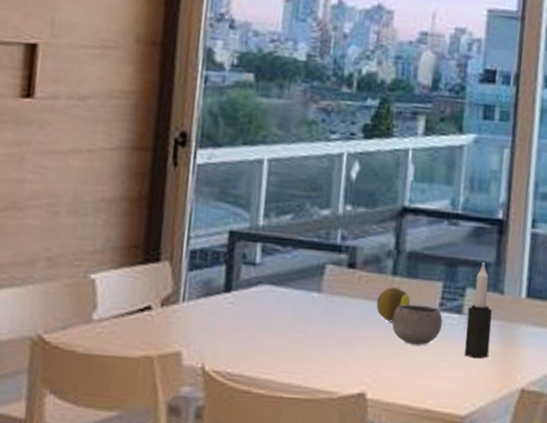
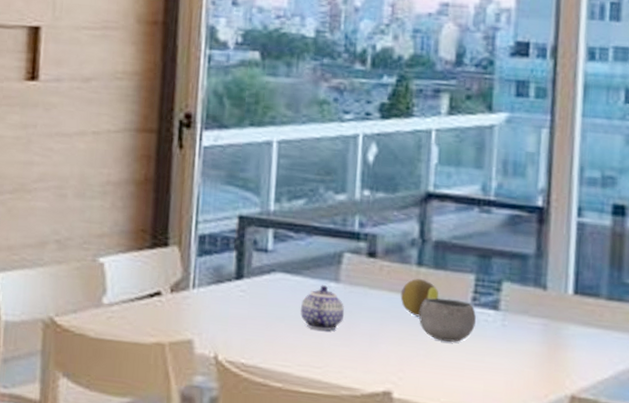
teapot: none [284,295,326,339] -> present [300,285,345,331]
candle: present [464,262,492,359] -> none [503,254,534,360]

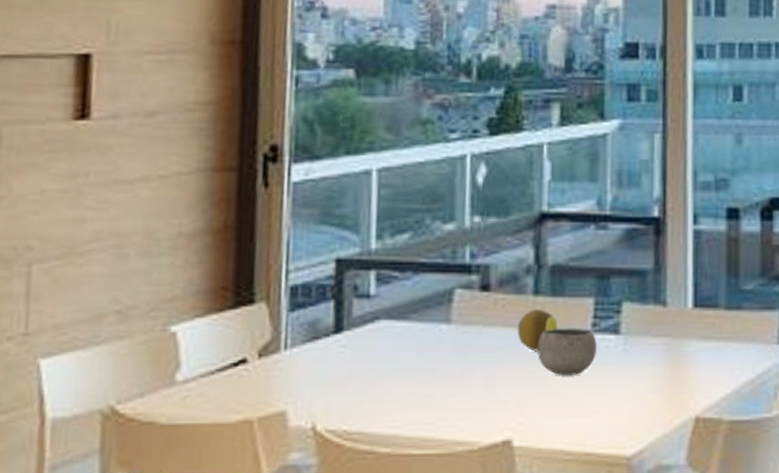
teapot: present [300,285,345,331] -> none [409,328,458,381]

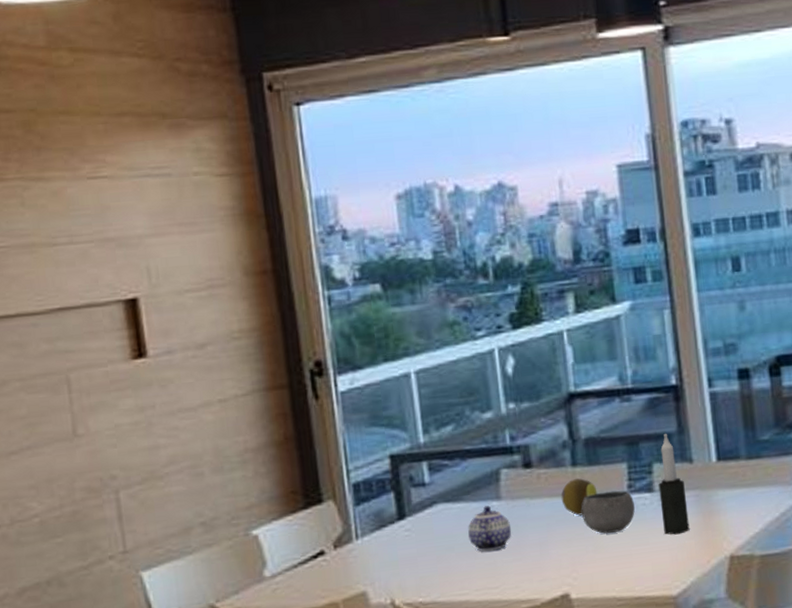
teapot: none [409,328,458,381] -> present [468,506,512,552]
candle: none [625,270,655,386] -> present [658,434,690,535]

